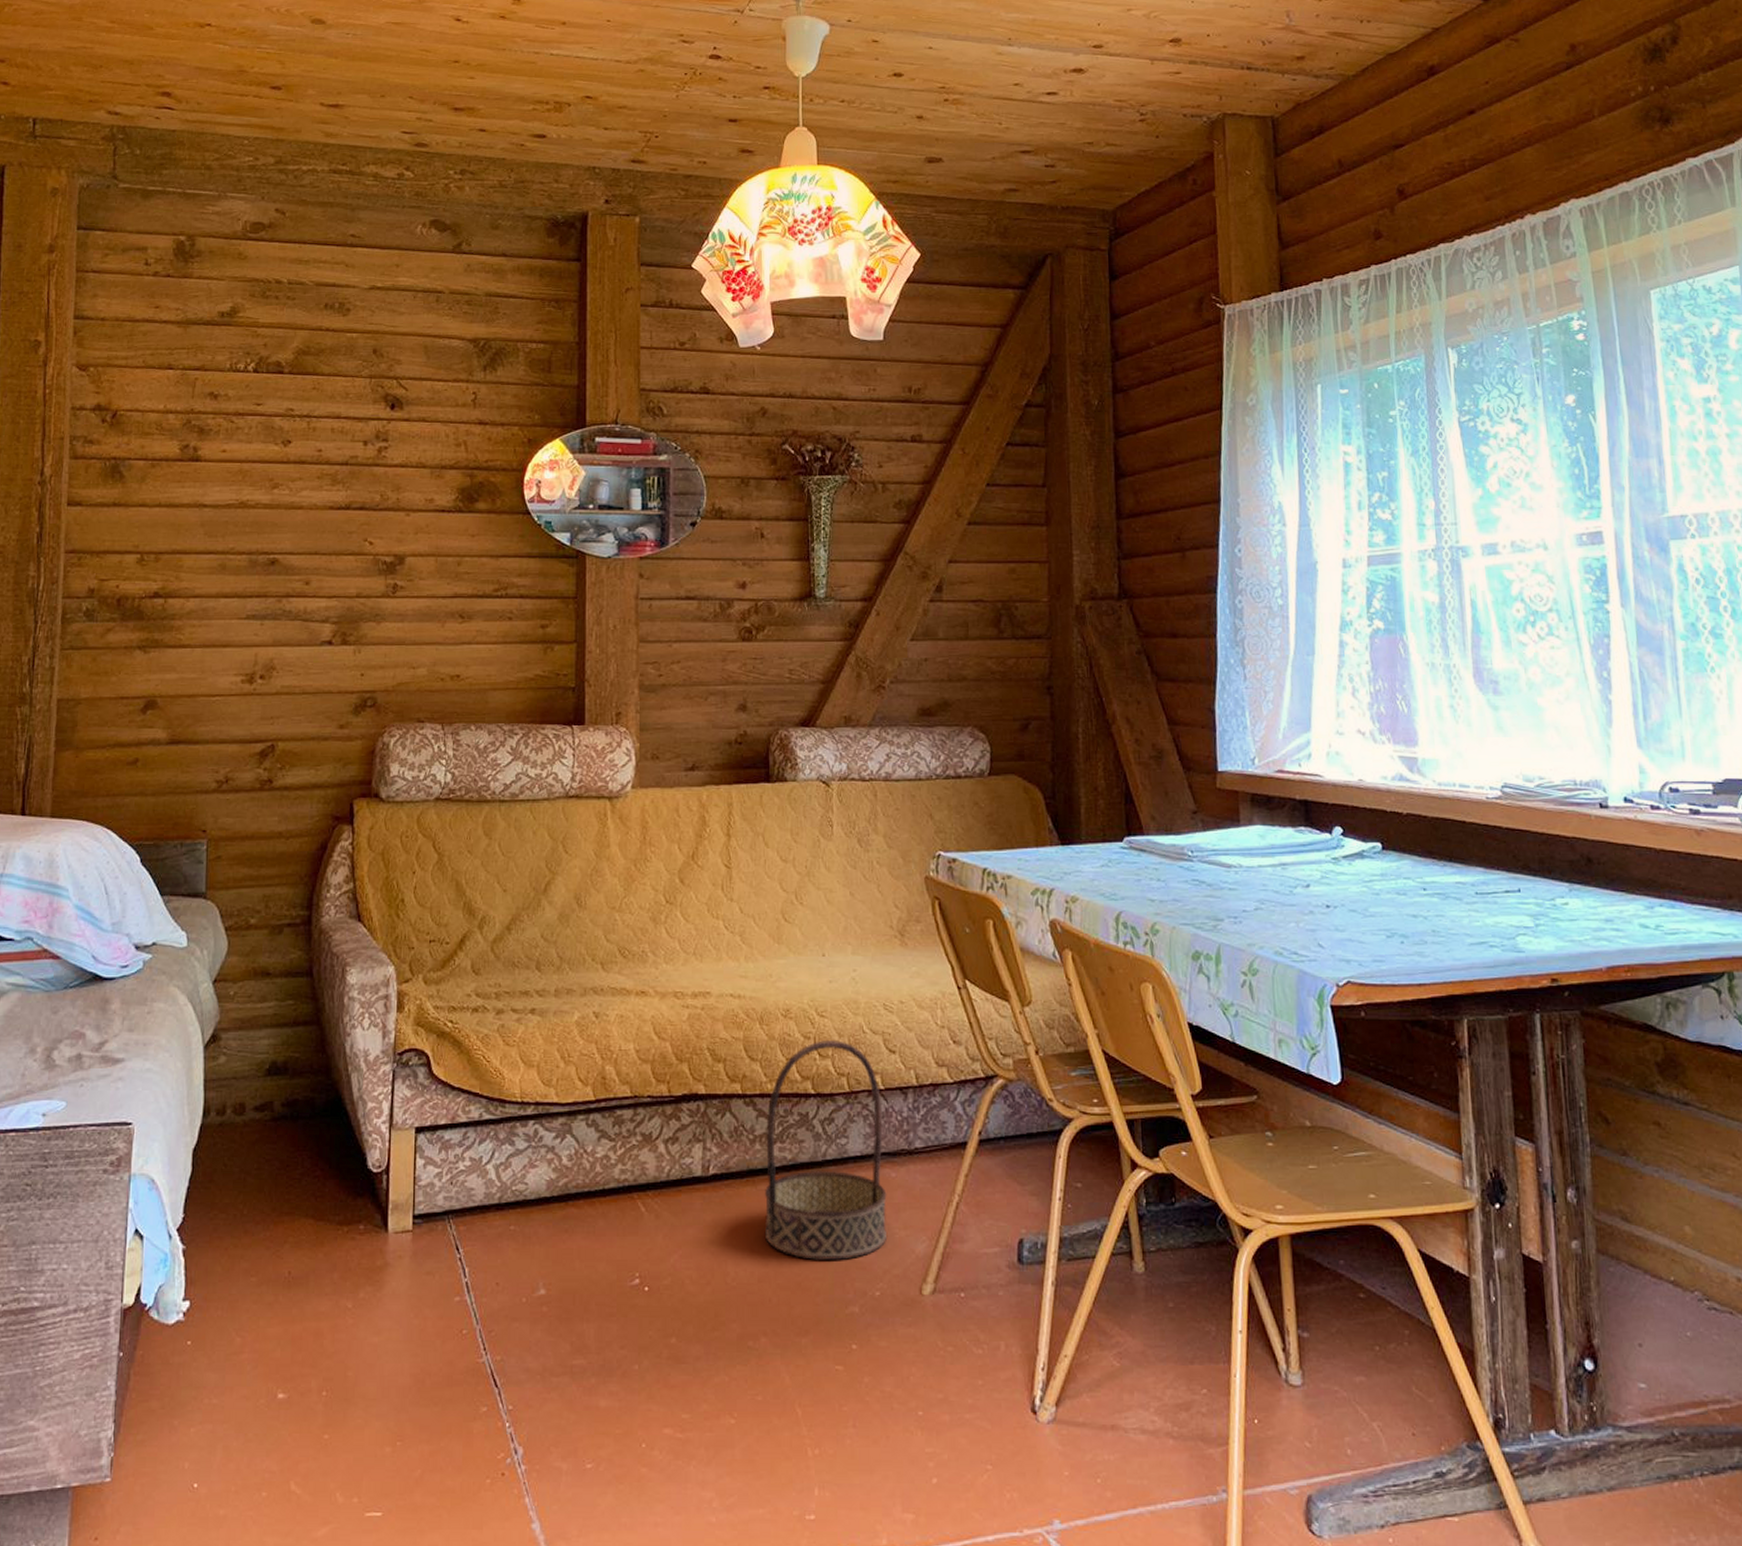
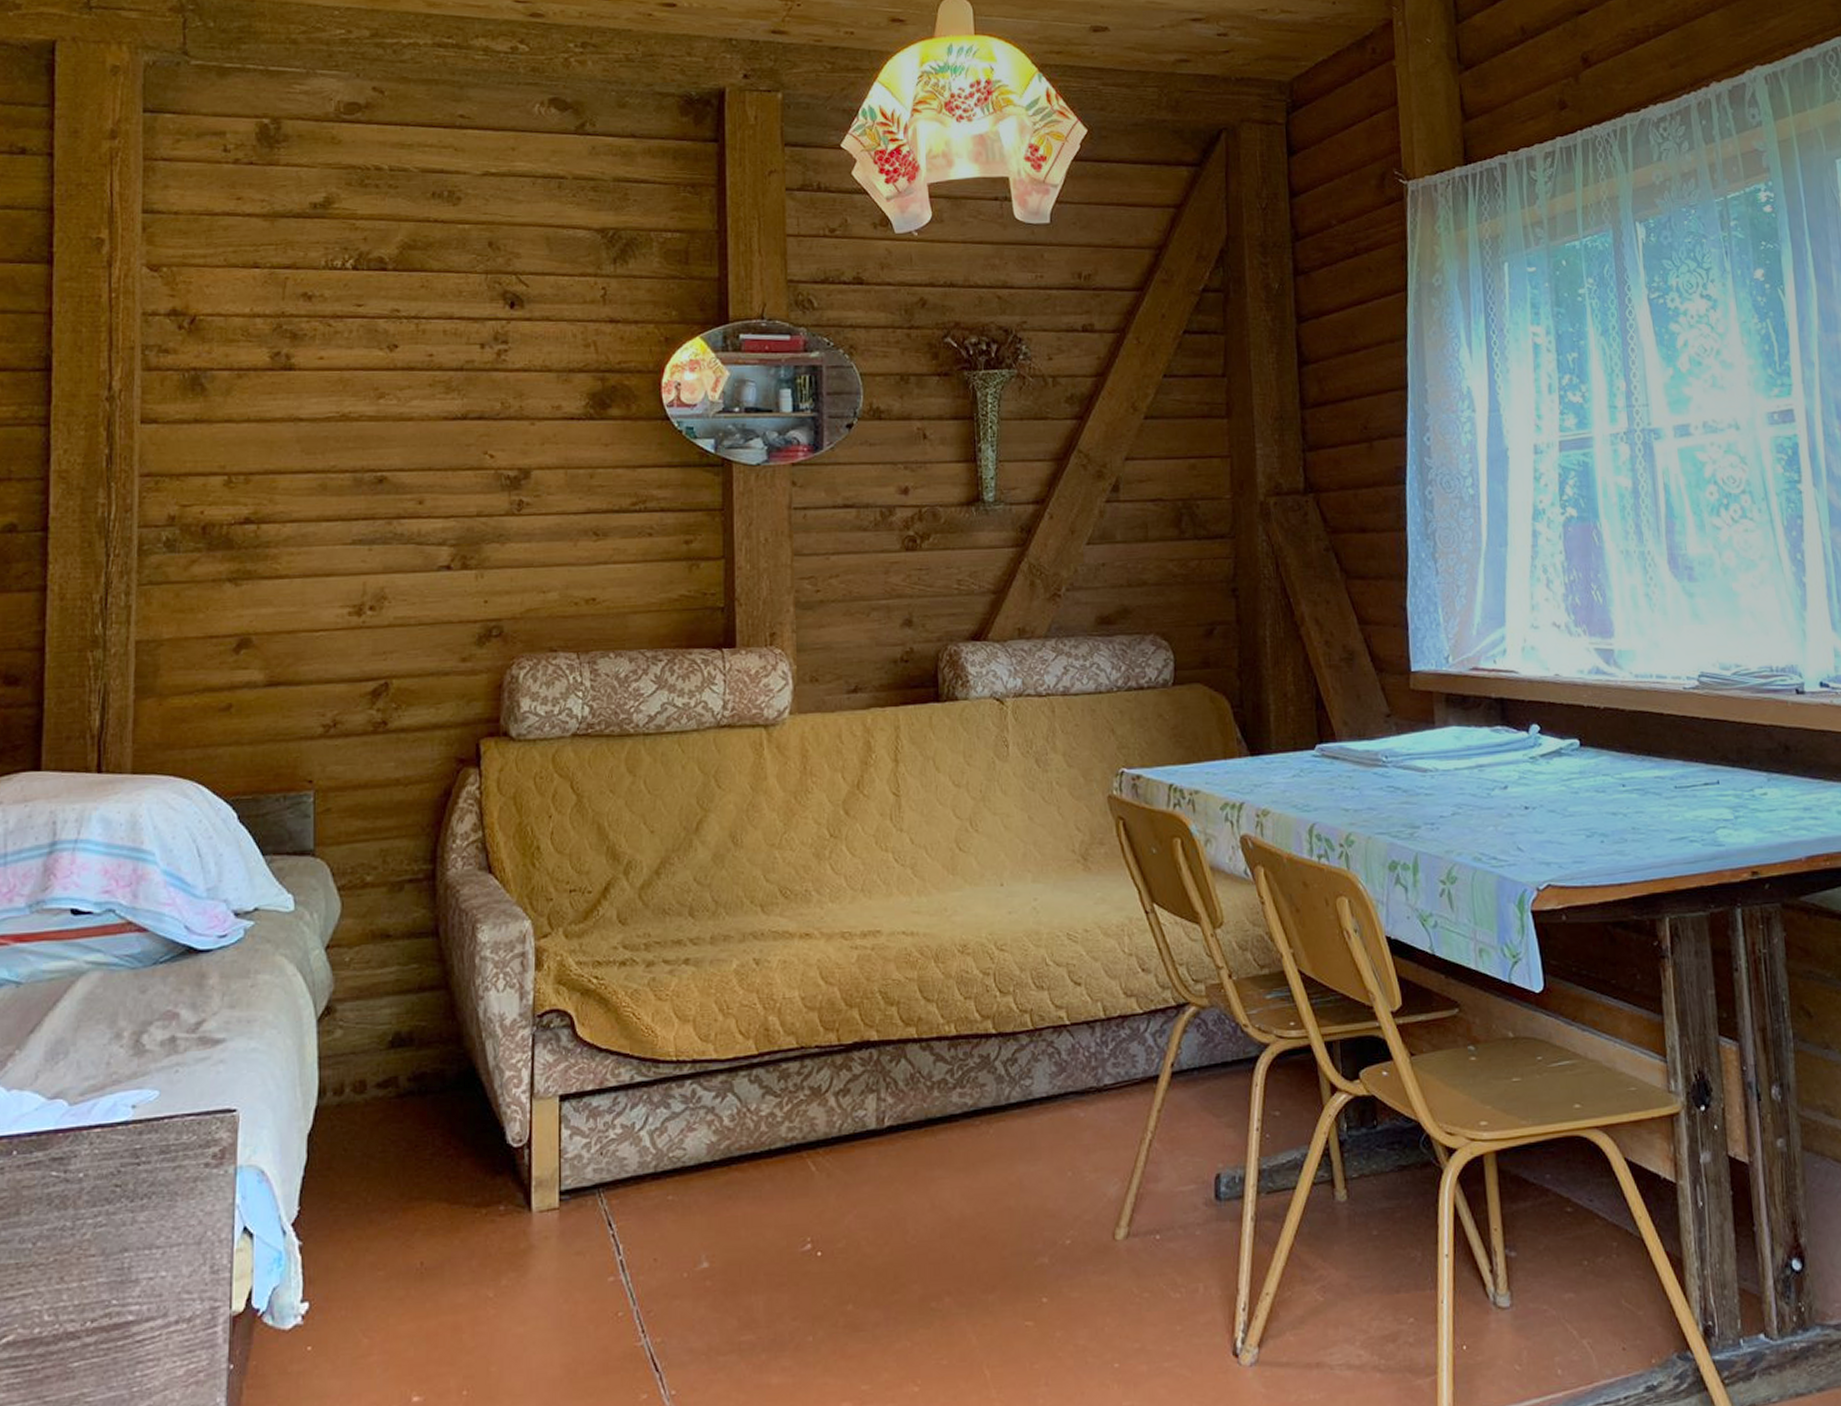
basket: present [764,1039,888,1261] -> none [944,974,1077,1211]

